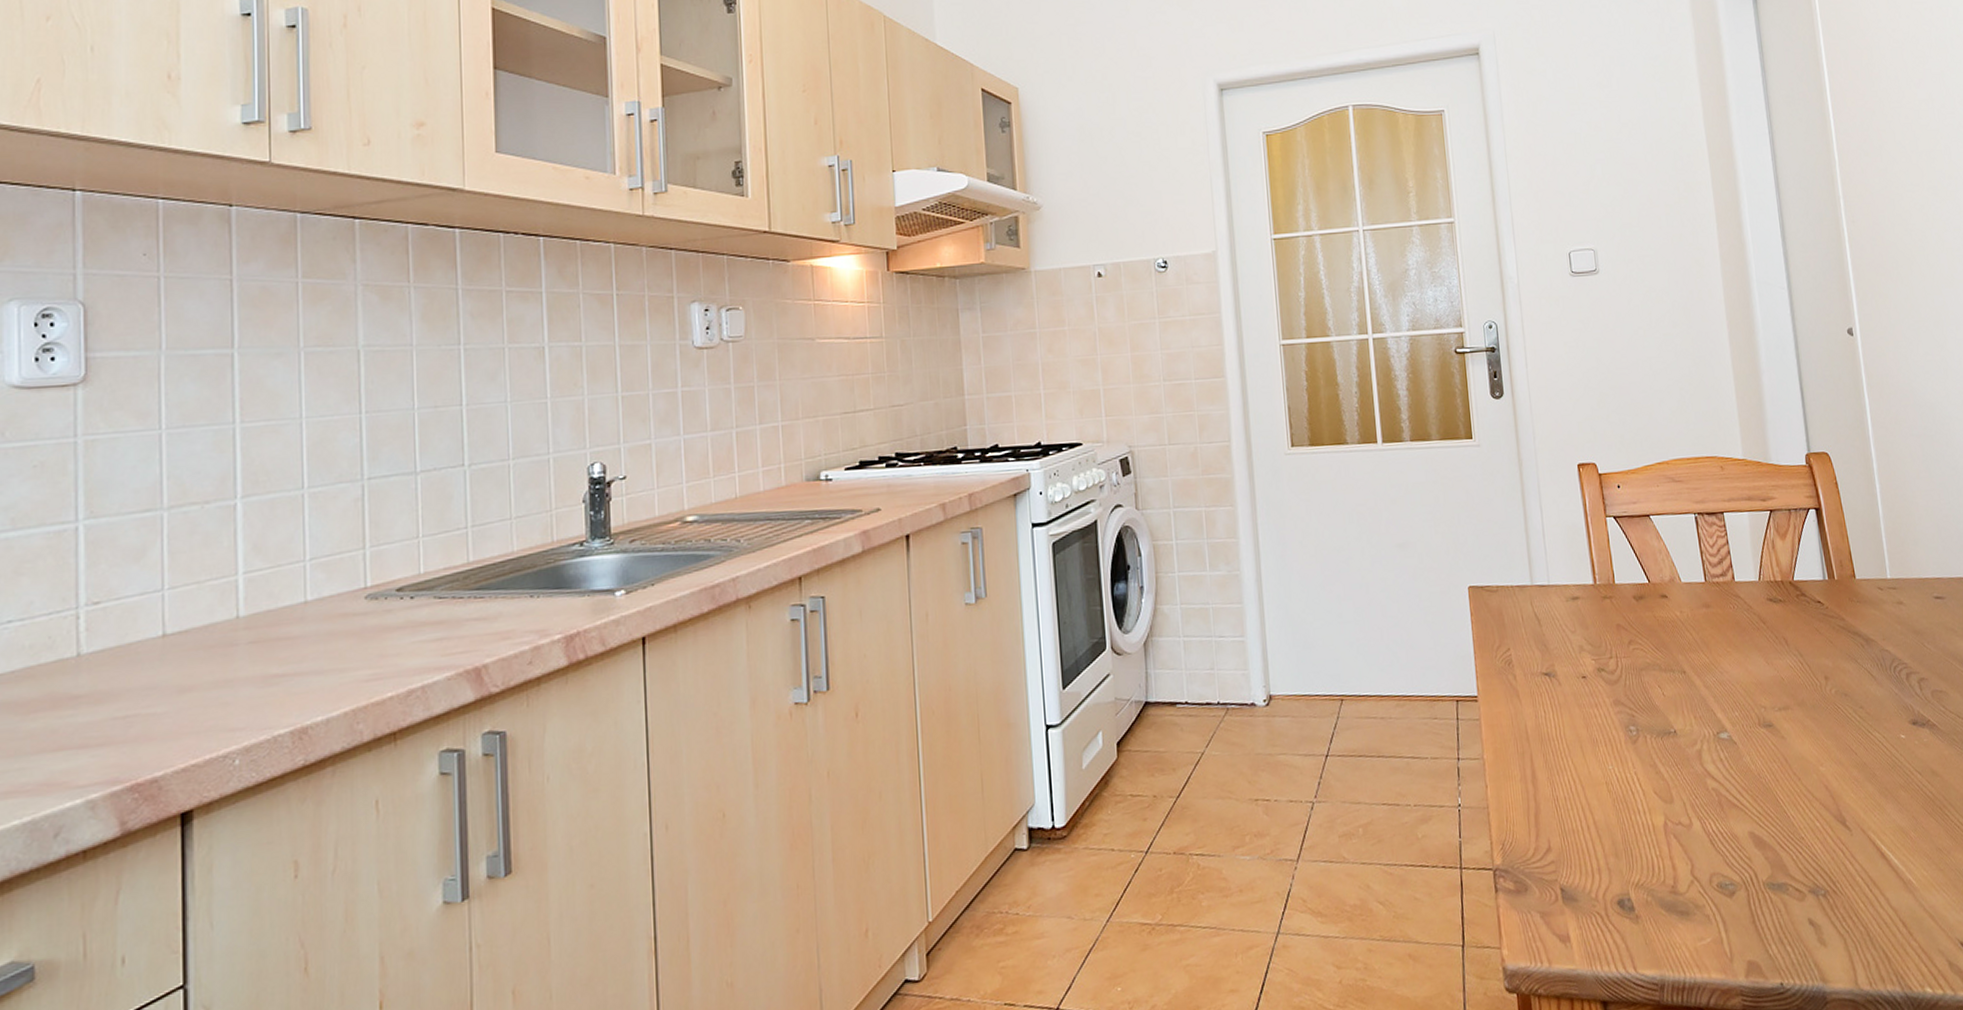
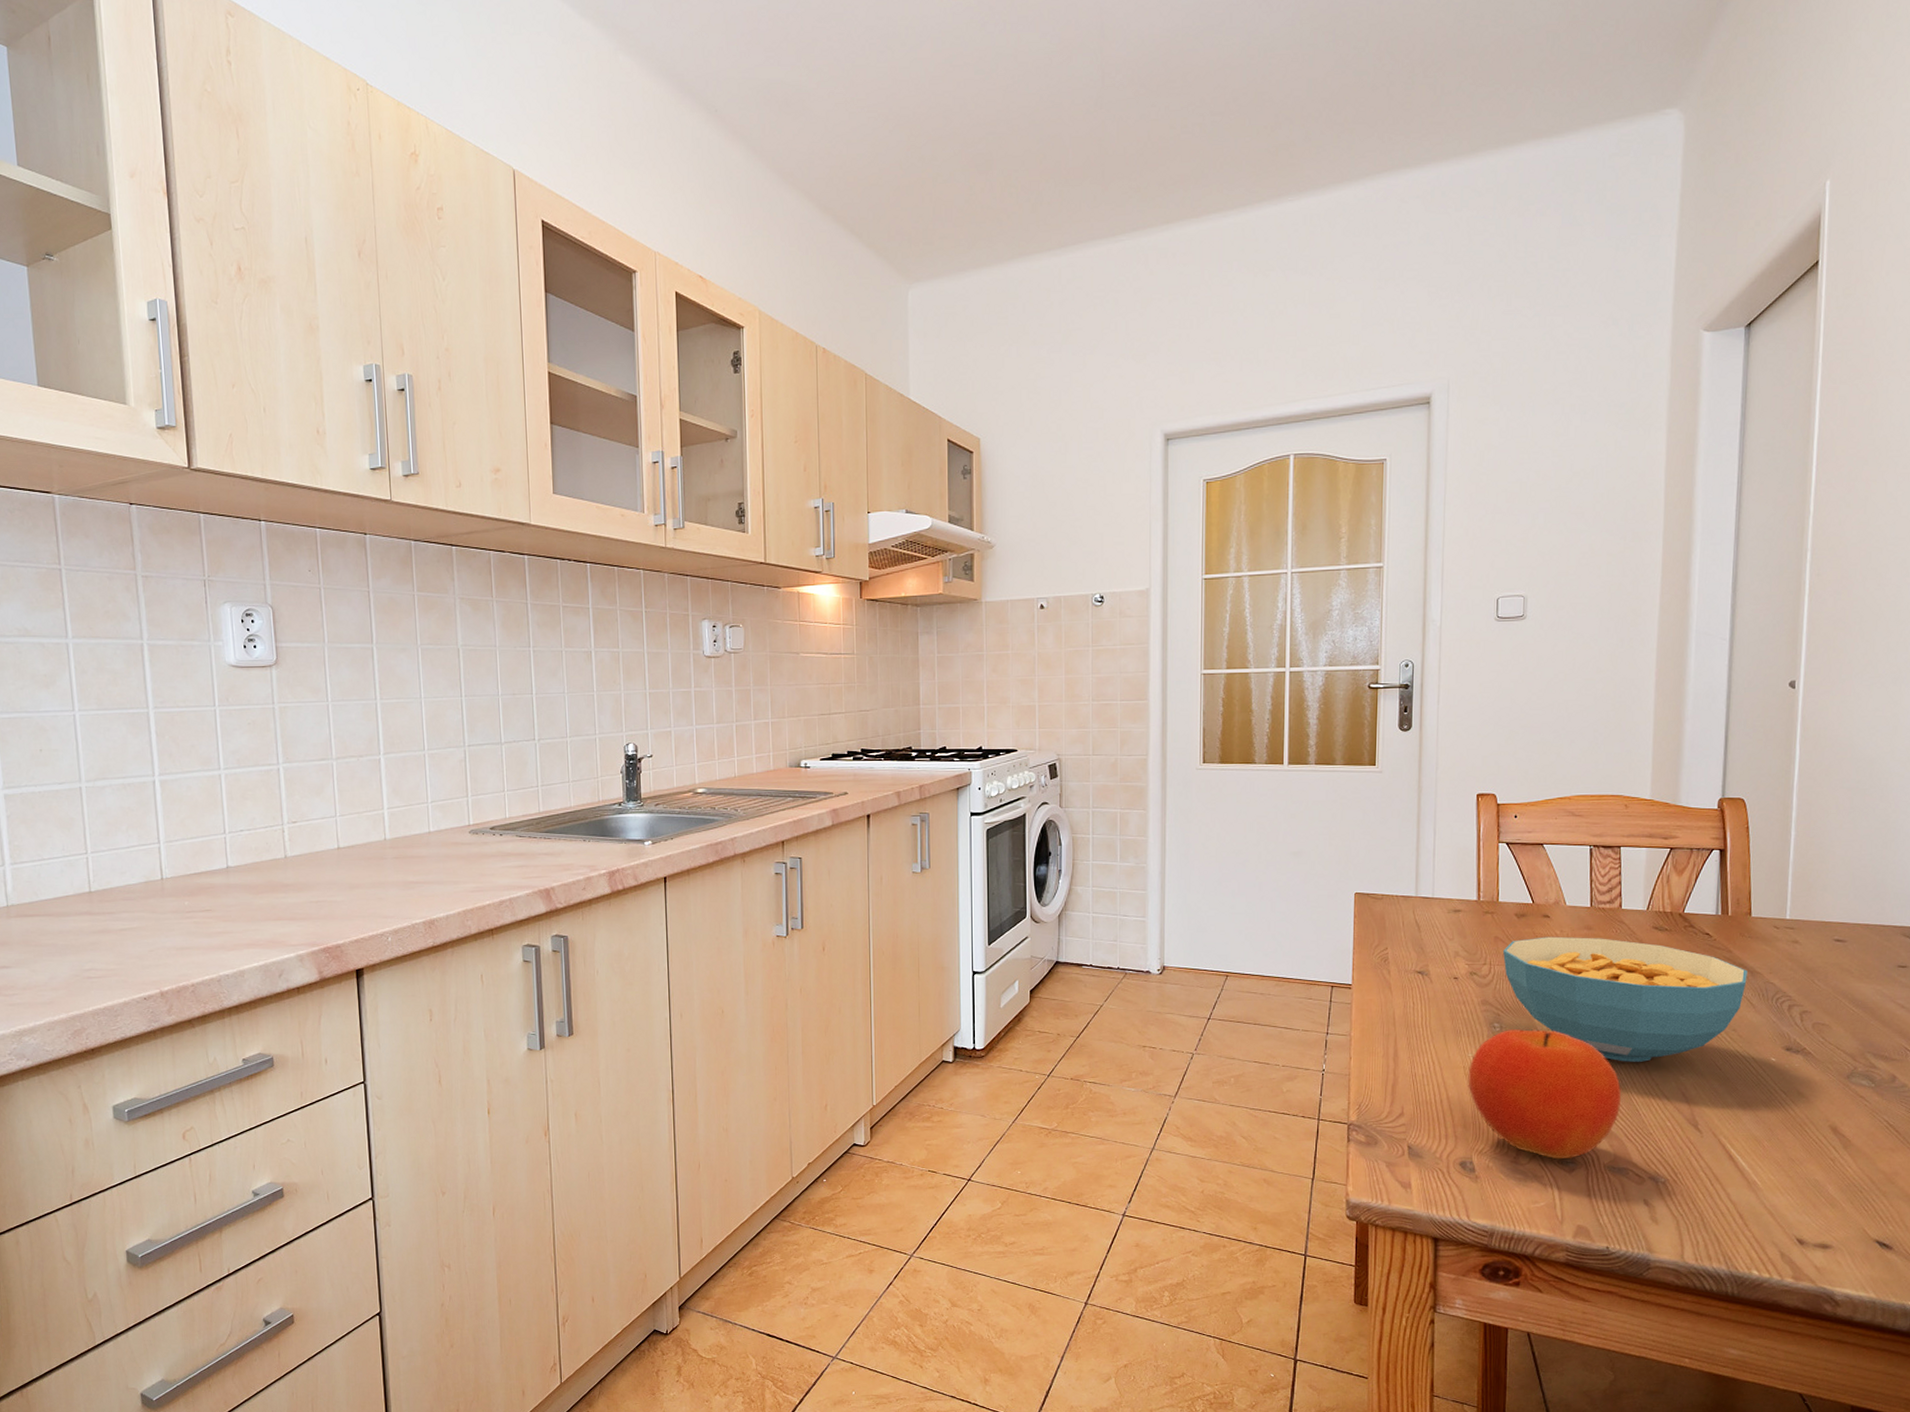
fruit: none [1611,728,1769,884] -> present [1468,1028,1622,1160]
cereal bowl: none [1627,616,1864,757] -> present [1503,936,1748,1062]

